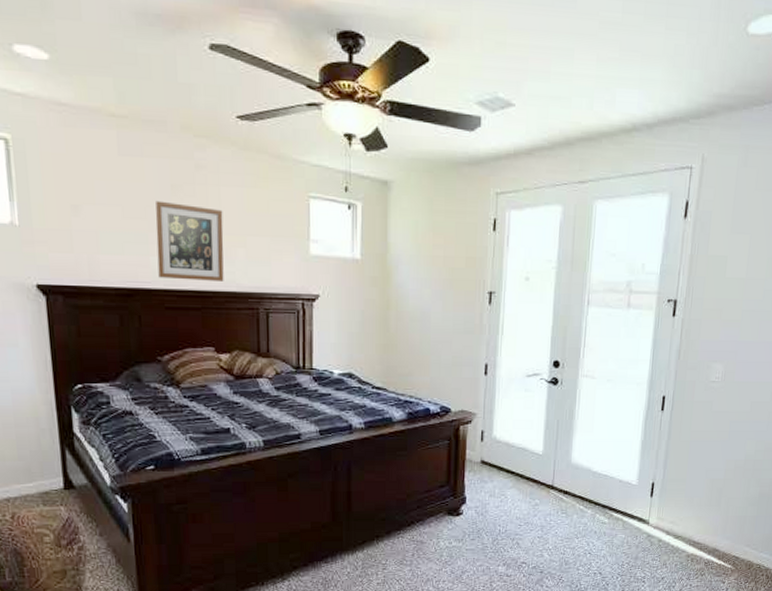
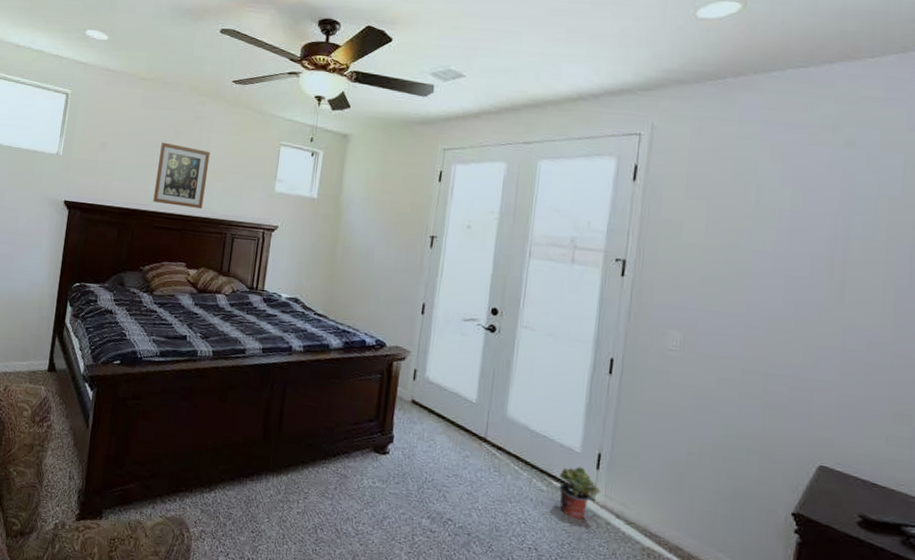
potted plant: none [619,497,654,542] -> present [559,466,600,520]

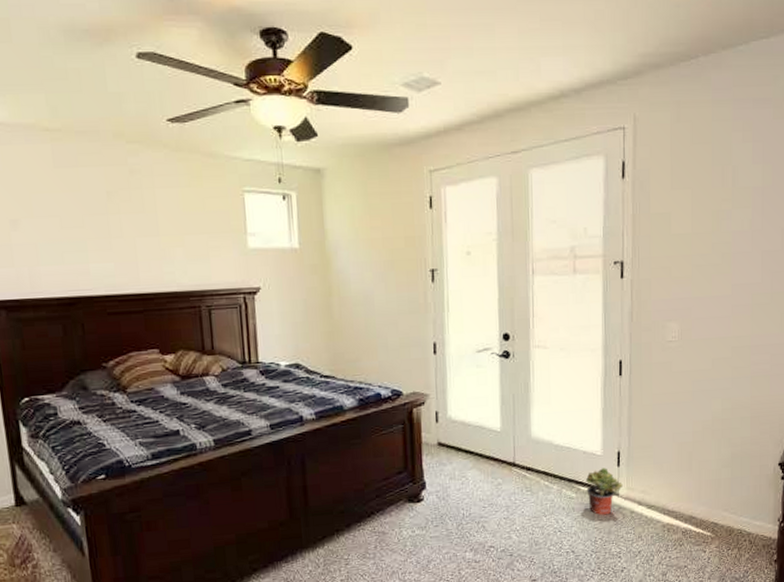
wall art: present [153,142,210,209] -> none [92,208,164,285]

